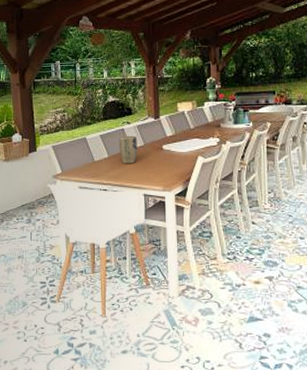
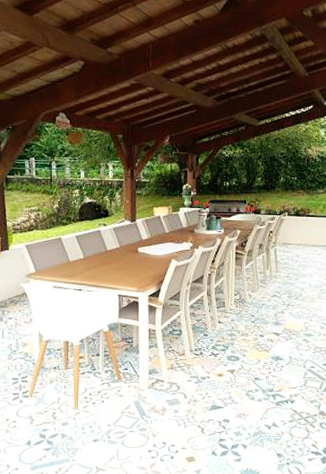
plant pot: present [119,135,138,165] -> none [95,237,113,266]

